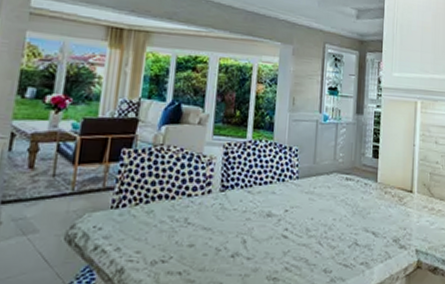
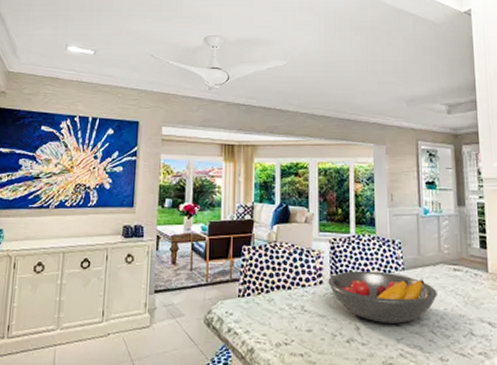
fruit bowl: none [217,178,329,235] -> present [328,270,439,324]

